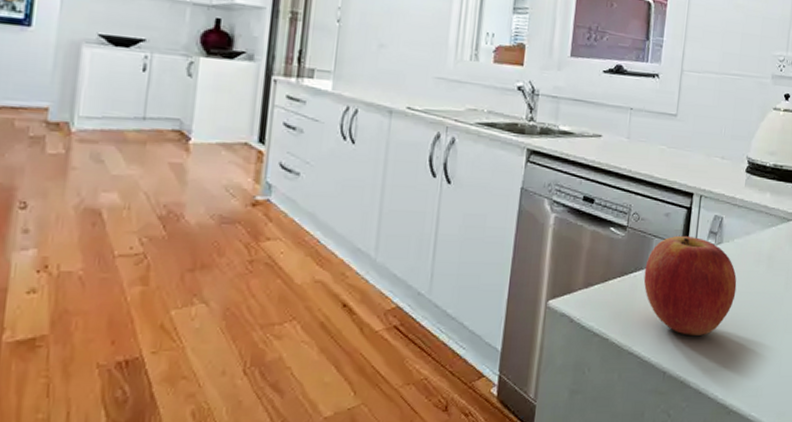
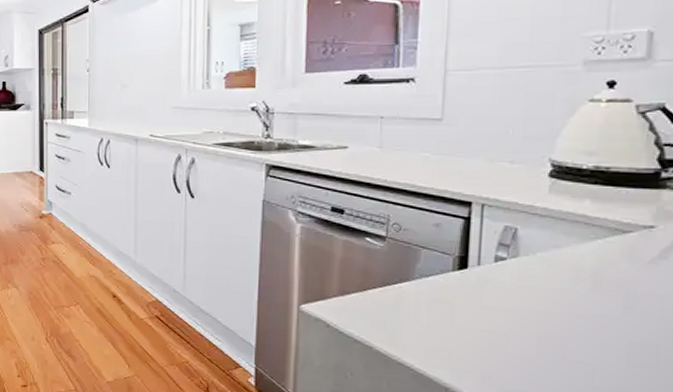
apple: present [643,235,737,335] -> none [411,247,544,356]

